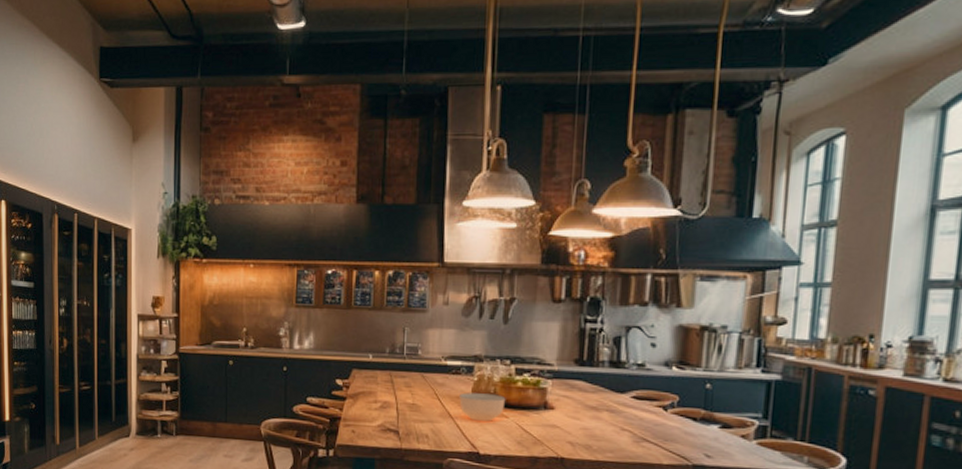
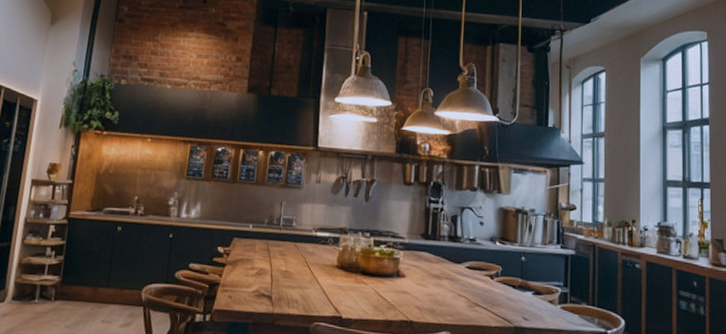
bowl: present [459,392,506,423] -> none [326,261,366,289]

